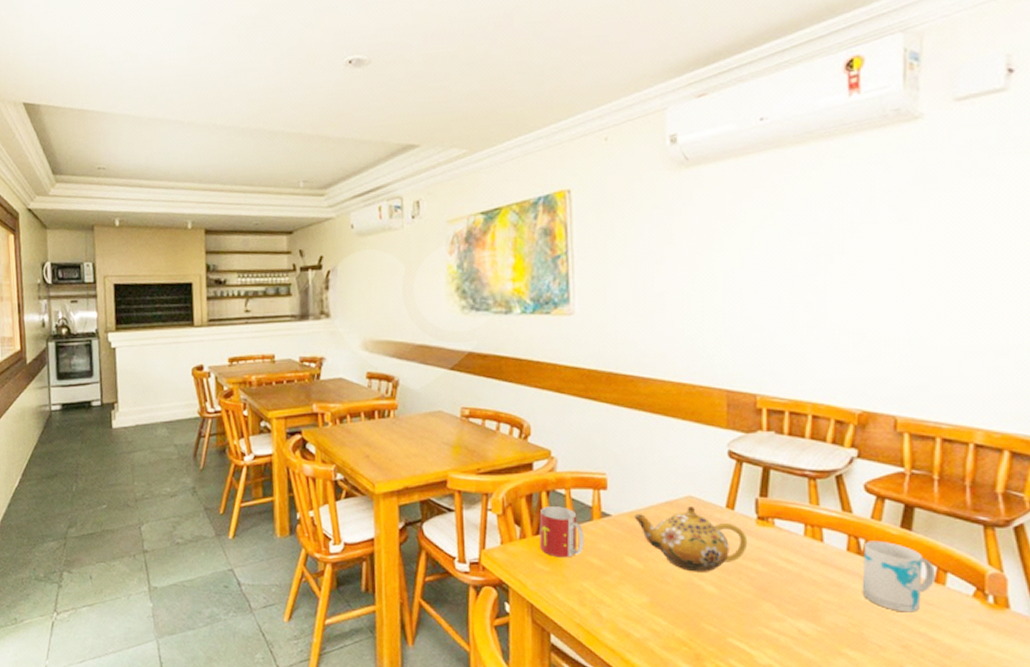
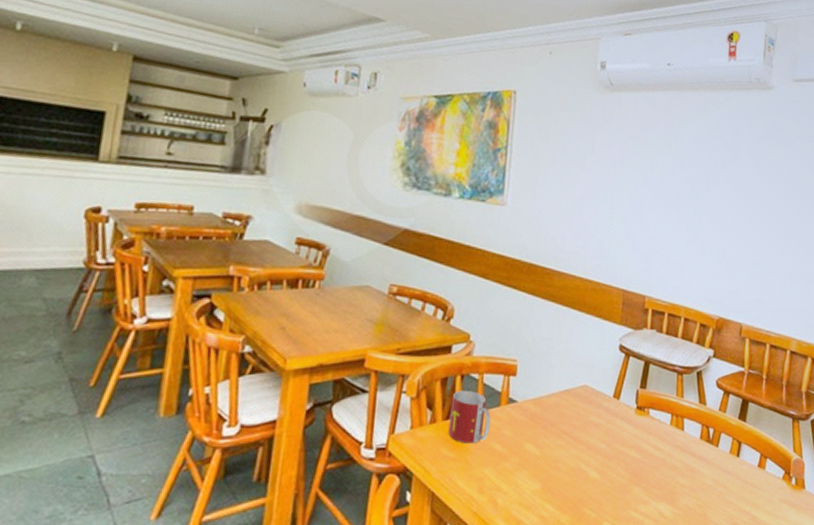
teapot: present [634,507,748,572] -> none [536,395,628,458]
mug: present [862,540,936,613] -> none [708,430,760,494]

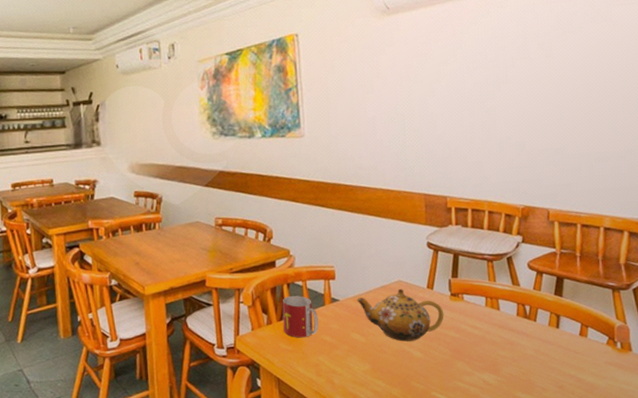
teapot: none [536,395,628,458] -> present [357,289,444,342]

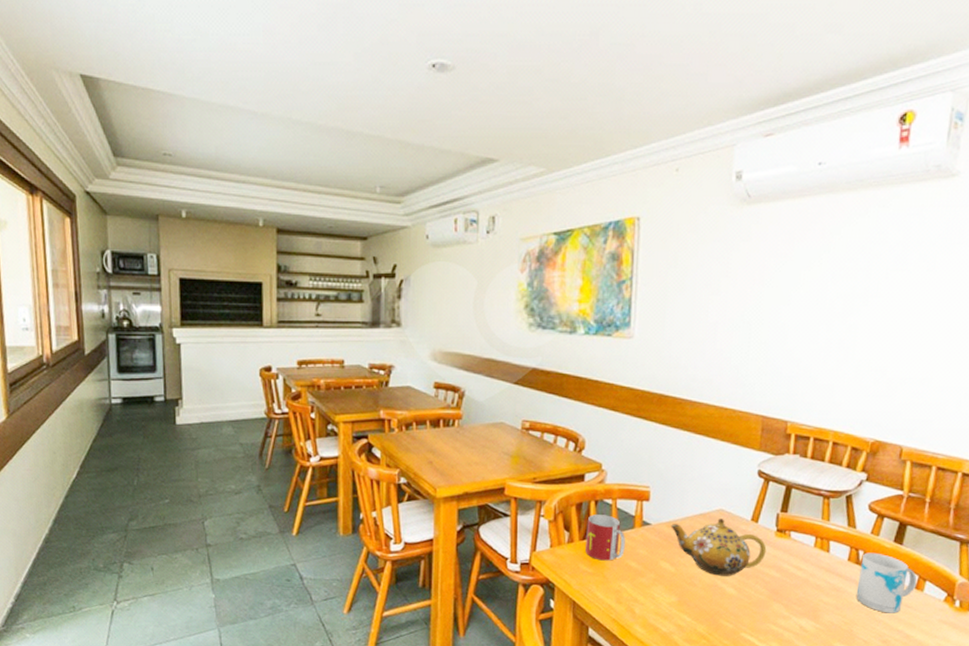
mug: none [528,306,581,361] -> present [856,552,917,614]

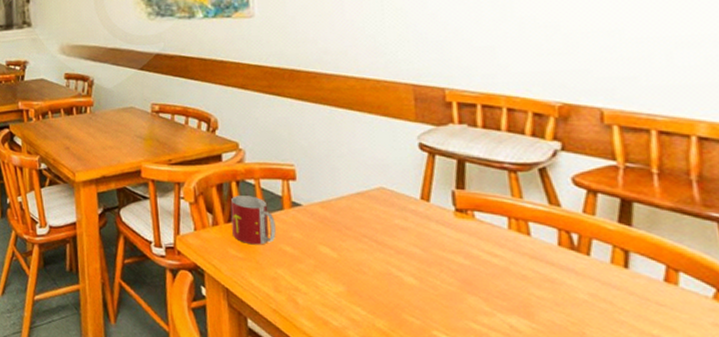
teapot: present [671,519,767,576] -> none [325,198,447,263]
mug: present [856,552,917,614] -> none [577,235,666,313]

